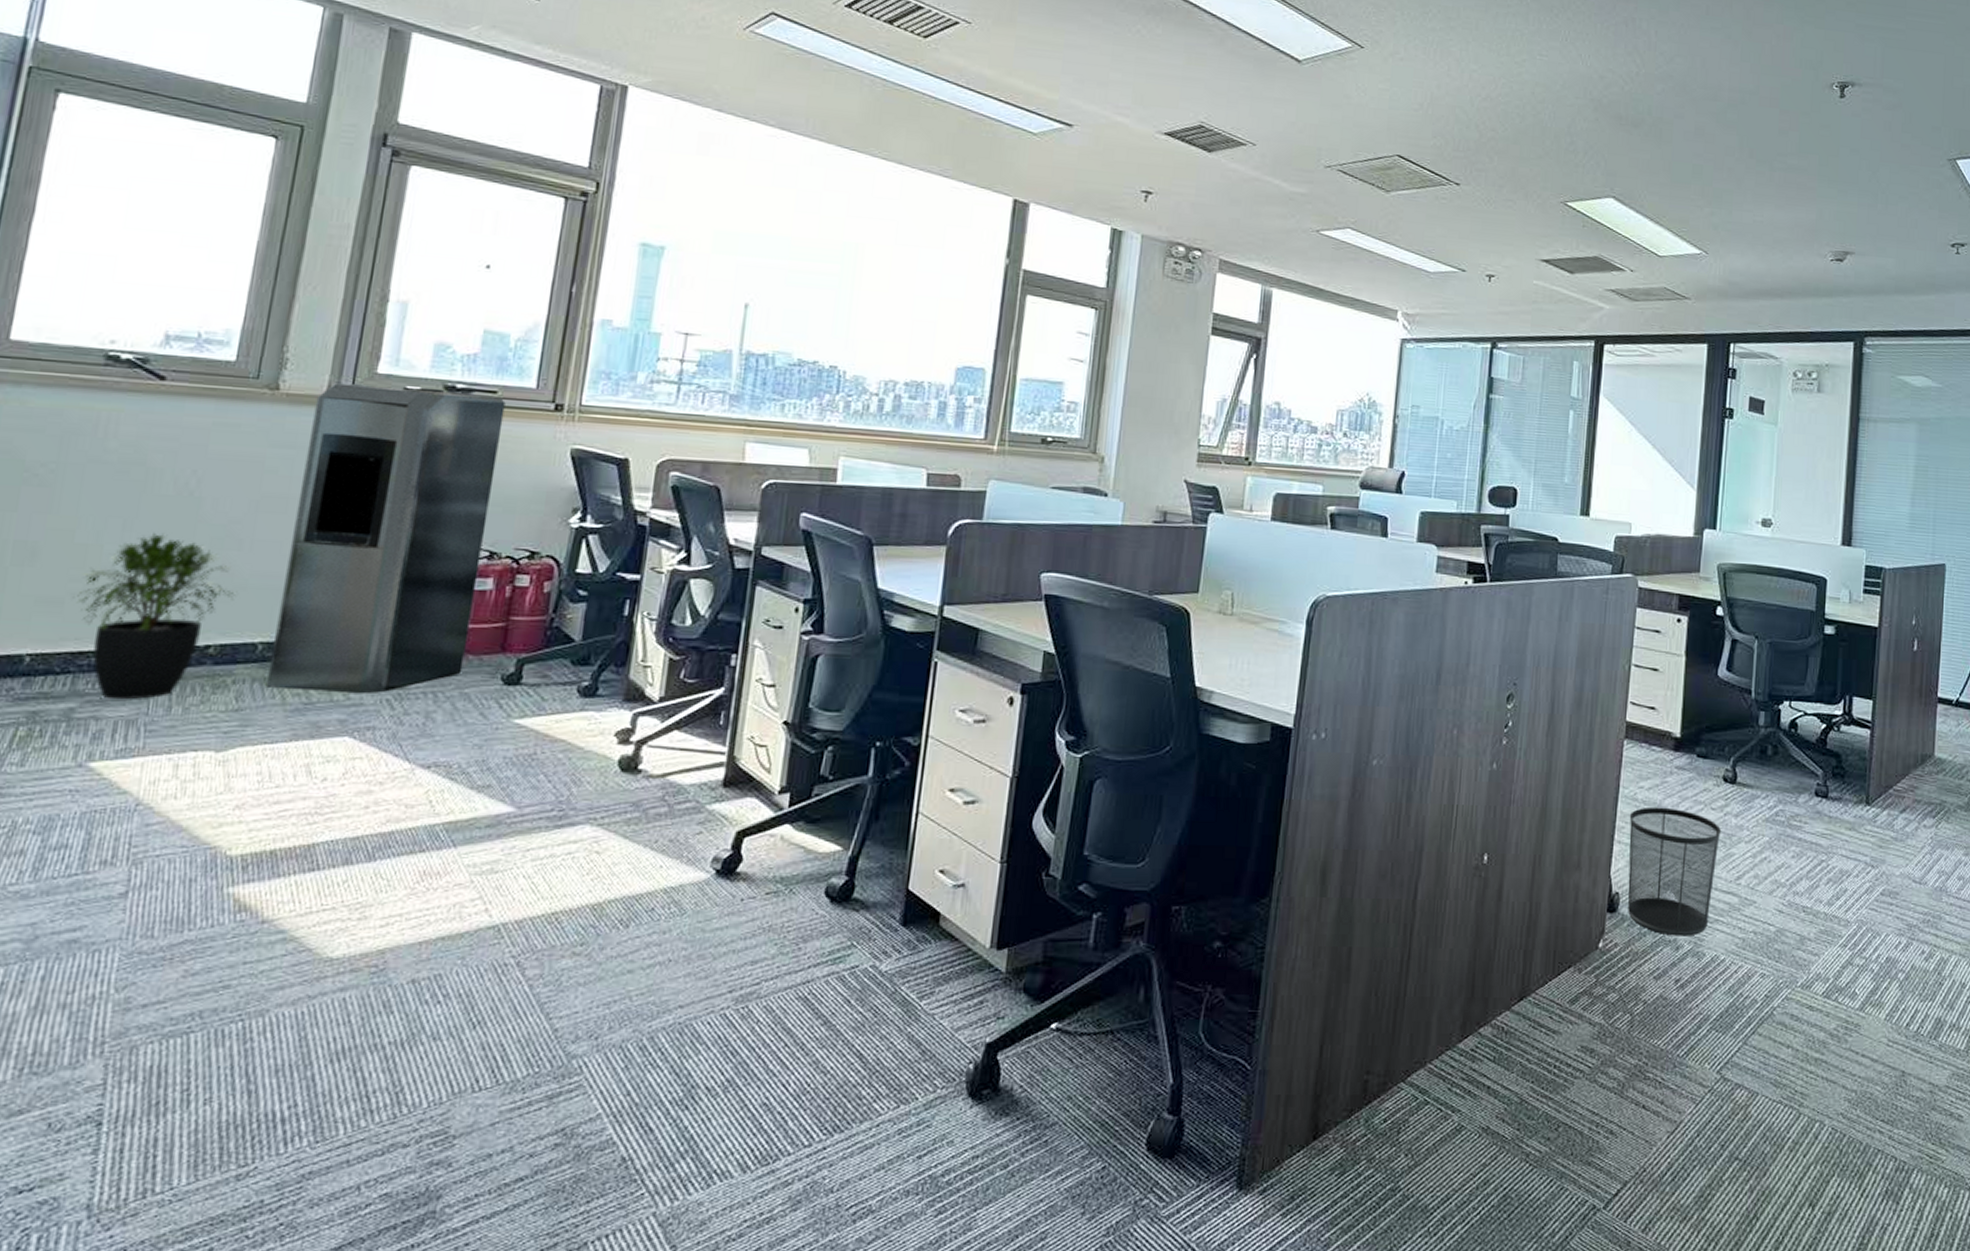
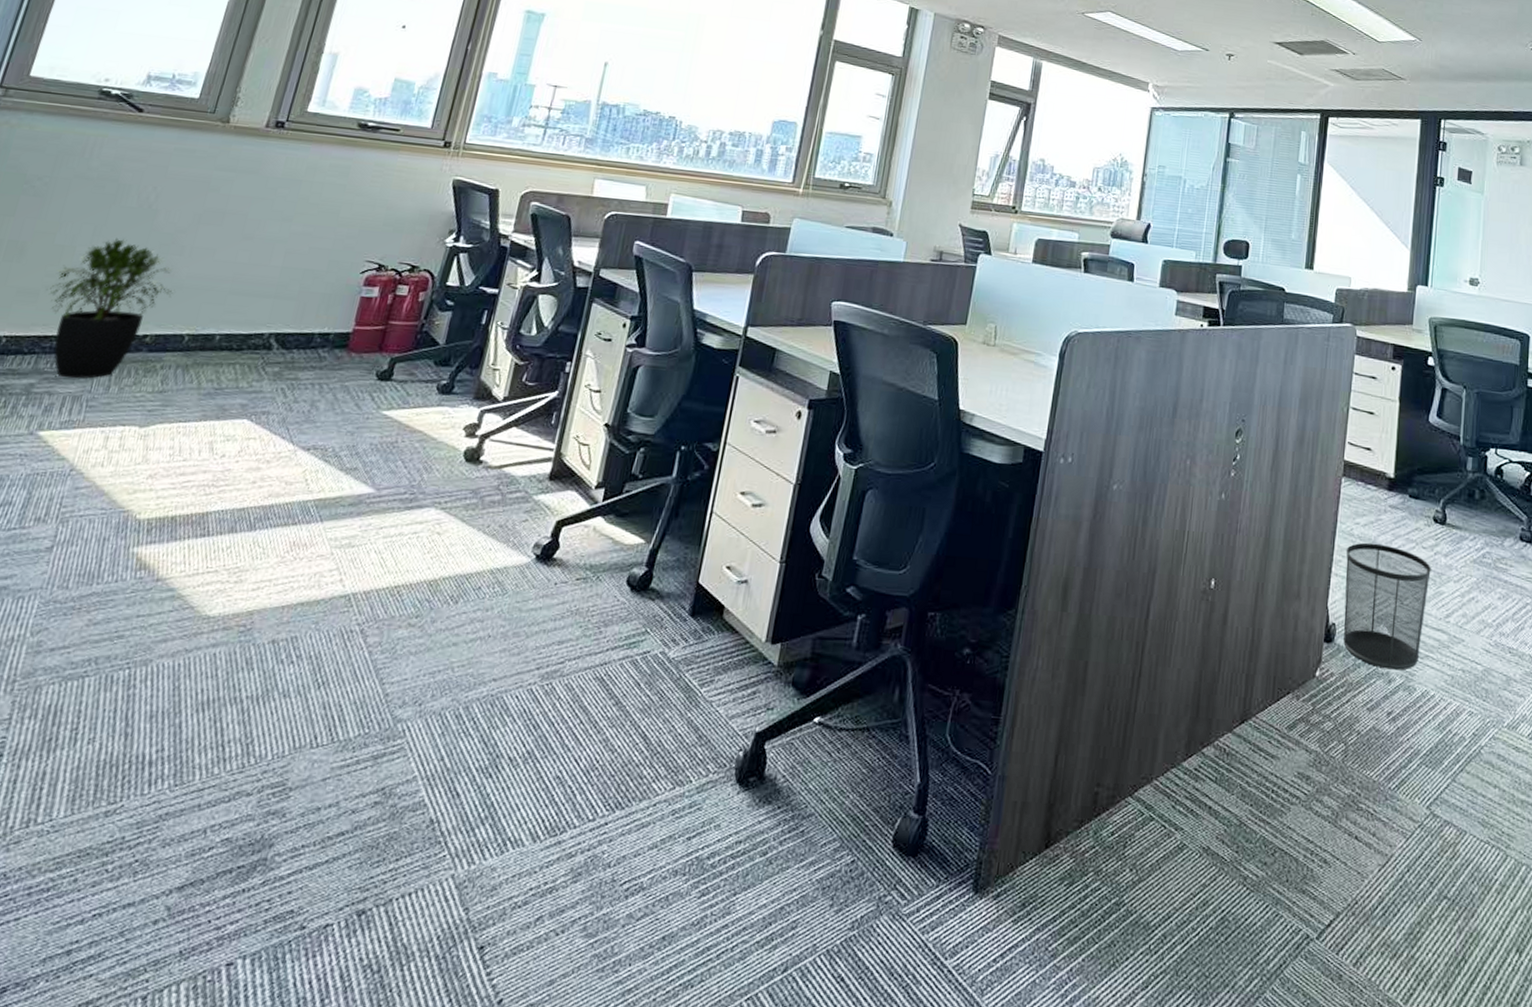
water dispenser: present [266,383,506,693] -> none [187,119,406,383]

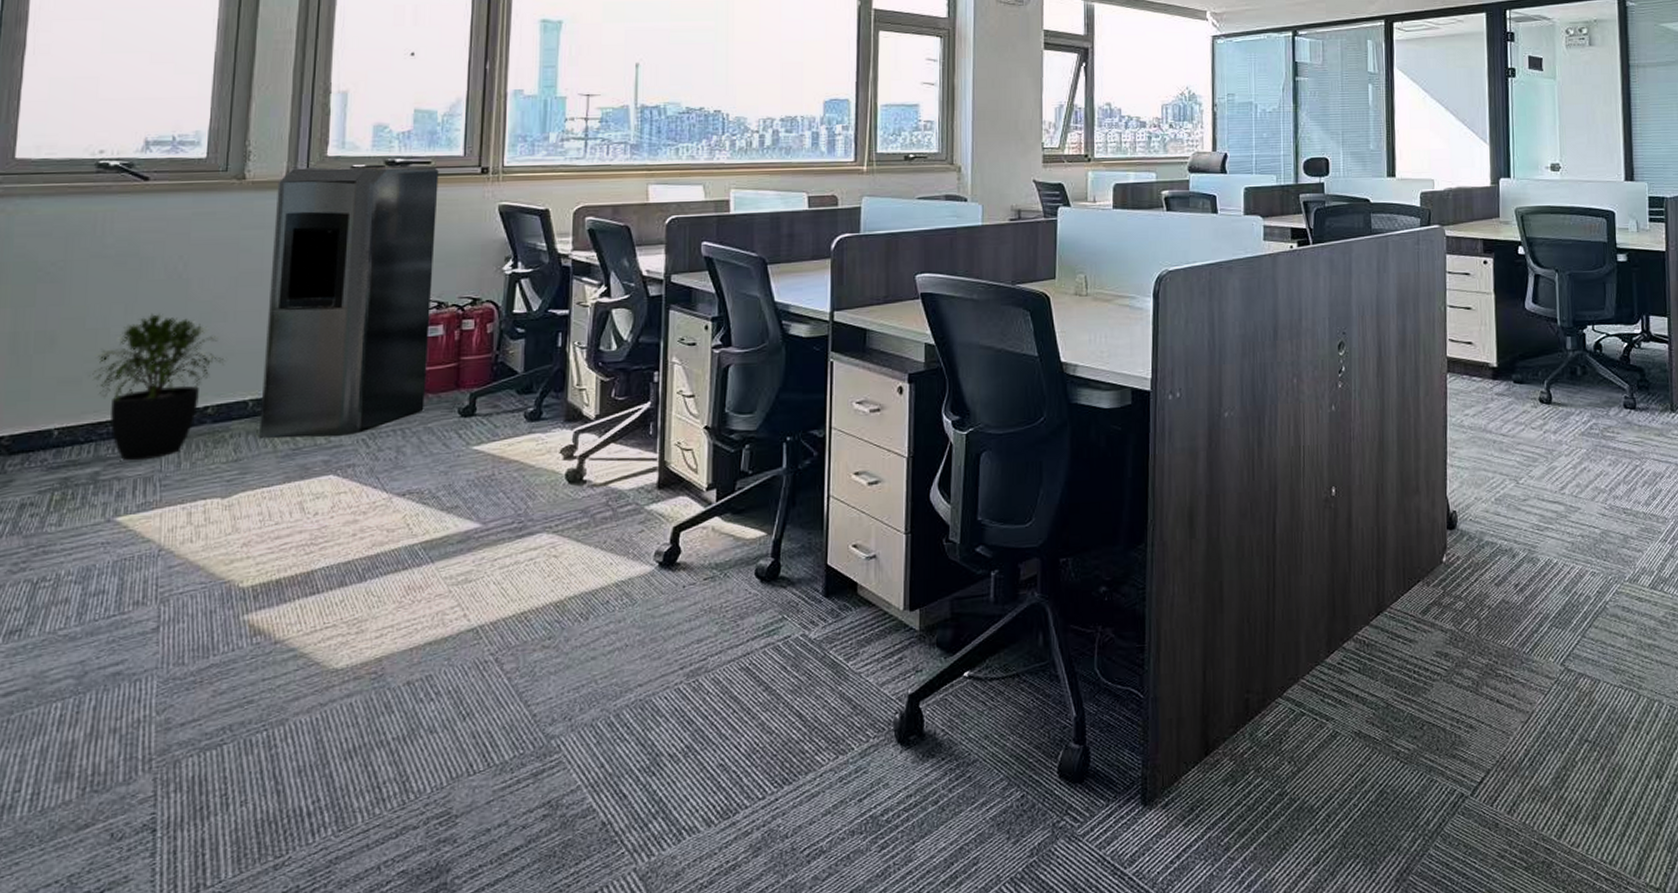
water dispenser: none [187,119,406,383] -> present [259,164,439,438]
waste bin: present [1343,542,1431,671] -> none [1458,430,1542,546]

